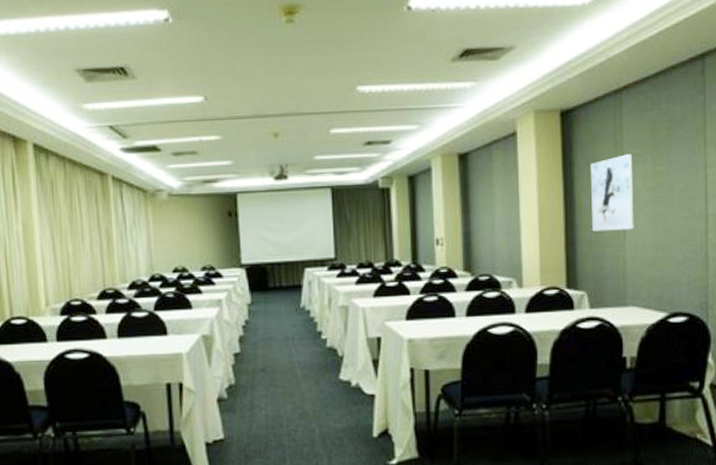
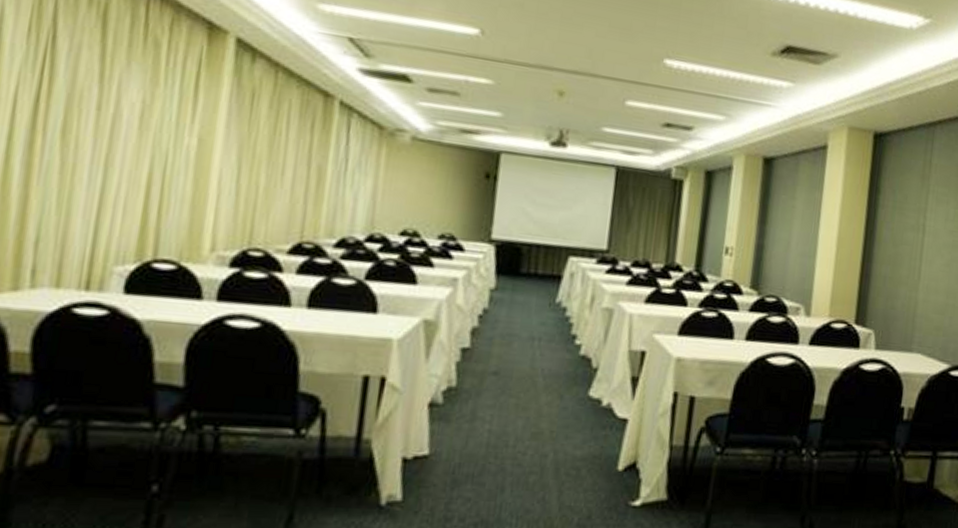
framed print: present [591,154,634,232] -> none [889,191,938,271]

